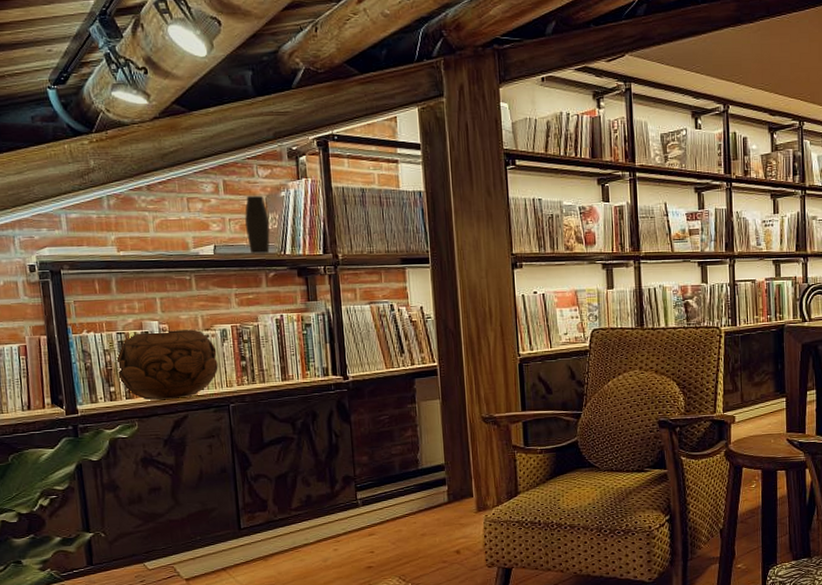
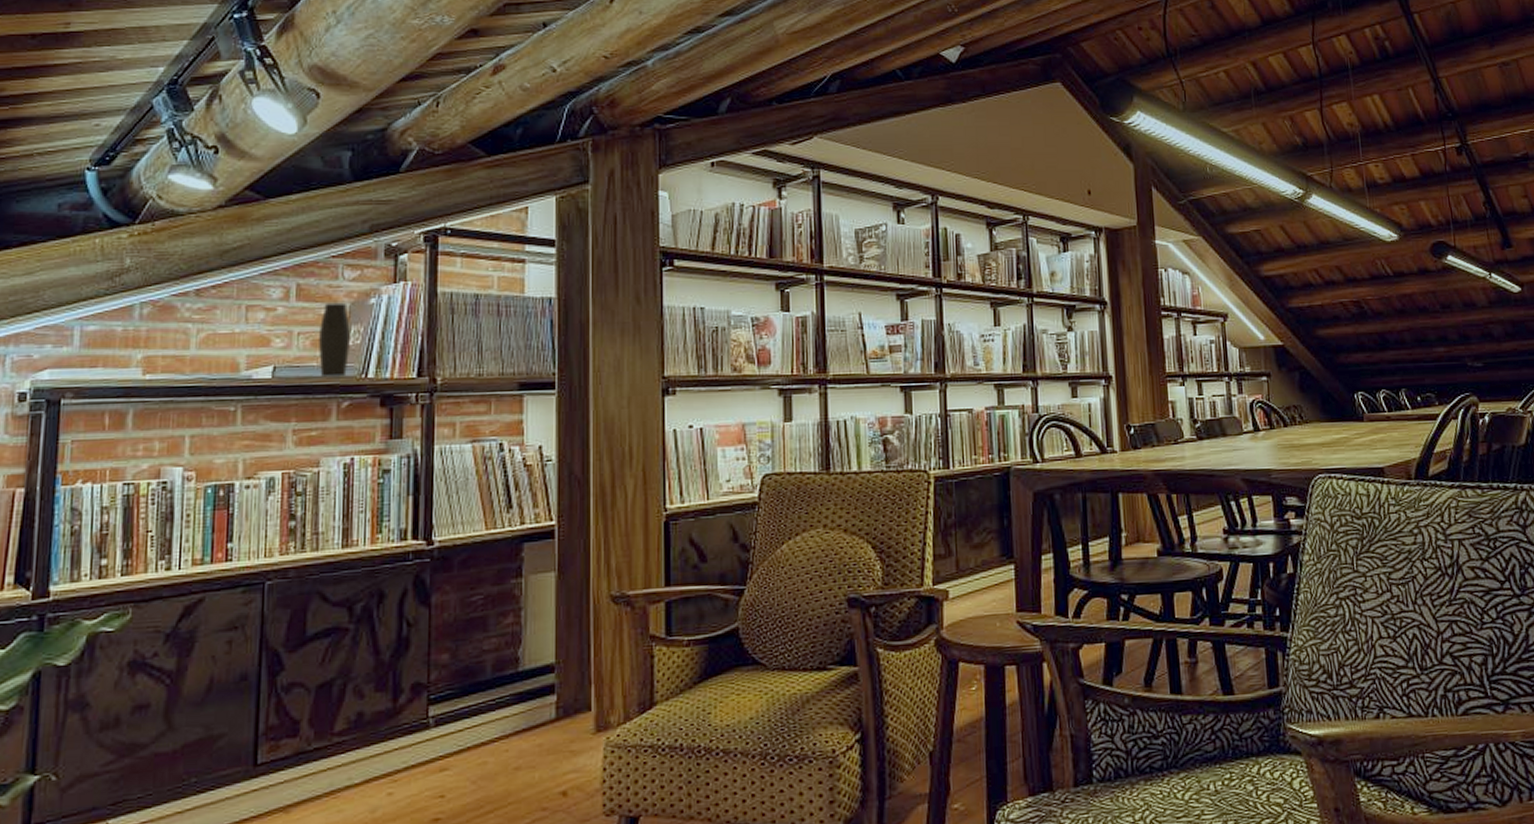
decorative bowl: present [116,329,218,400] -> none [113,478,257,577]

